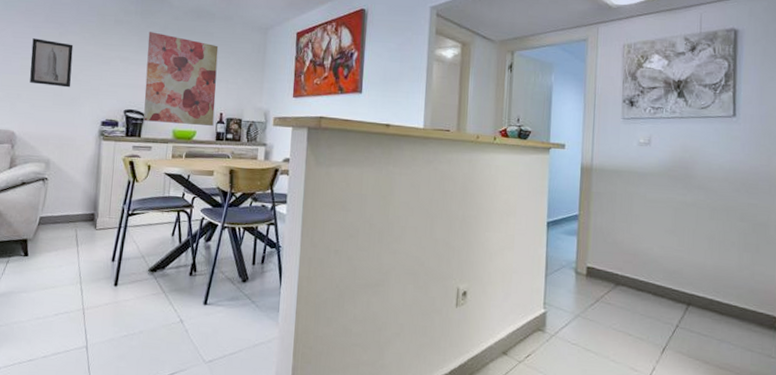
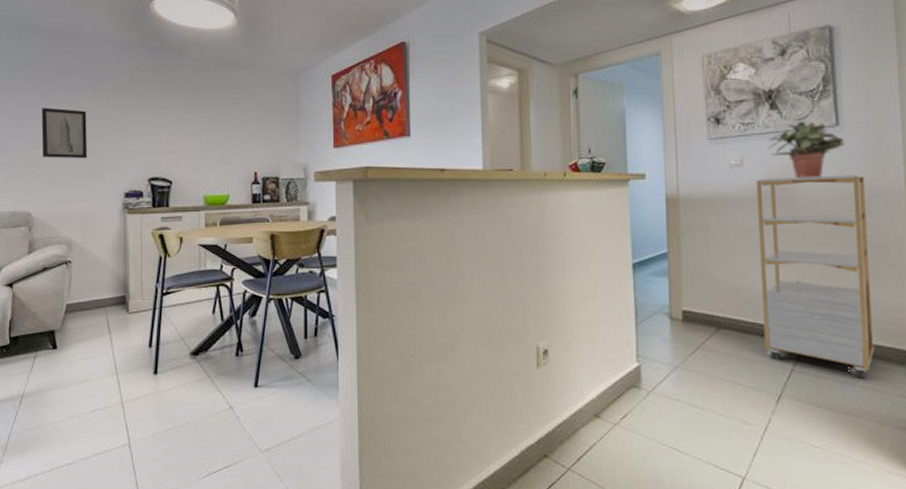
wall art: present [143,32,219,126] -> none [168,89,248,188]
shelving unit: none [655,157,753,339] -> present [756,175,874,379]
potted plant: none [673,110,740,161] -> present [767,121,845,179]

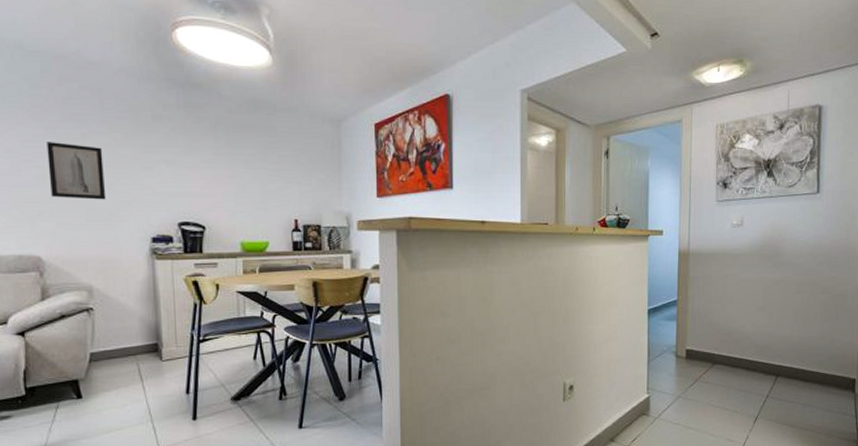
shelving unit: present [756,175,874,379] -> none [748,235,834,401]
potted plant: present [767,121,845,179] -> none [763,188,823,238]

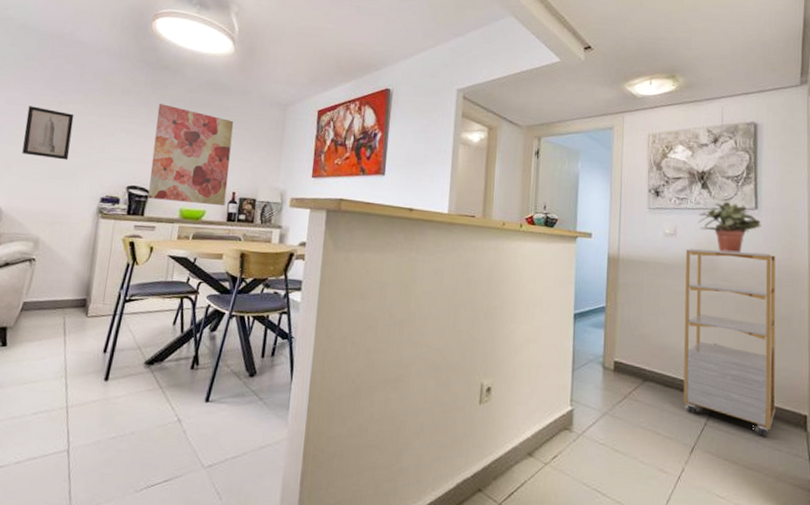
wall art: none [197,128,288,234] -> present [148,103,234,205]
shelving unit: none [748,235,834,401] -> present [683,249,776,437]
potted plant: none [763,188,823,238] -> present [697,202,762,254]

